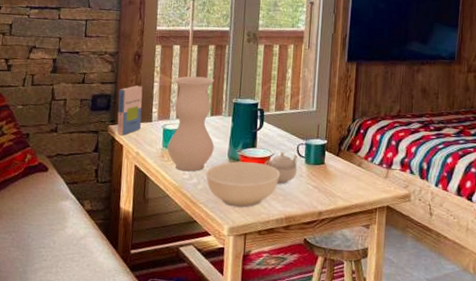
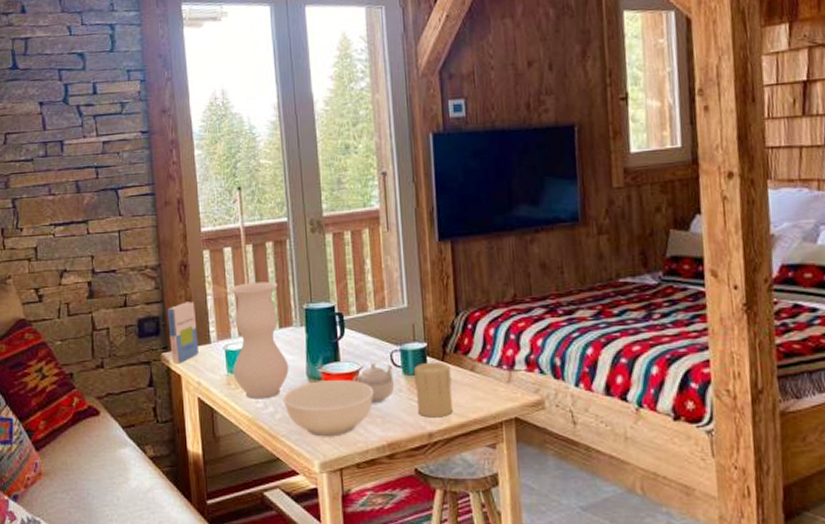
candle: none [312,155,343,200] -> present [414,361,452,418]

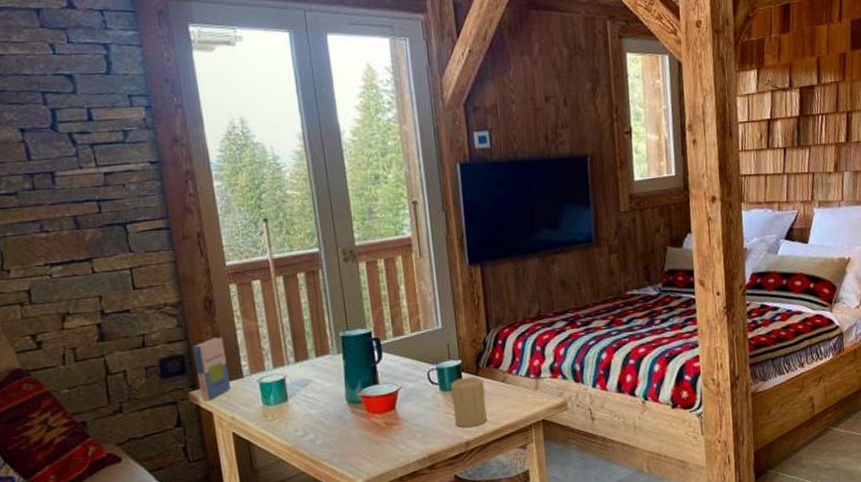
vase: present [229,281,289,399] -> none [260,312,328,429]
bowl: present [282,380,374,436] -> none [322,400,413,456]
teapot: present [353,362,395,403] -> none [392,382,433,420]

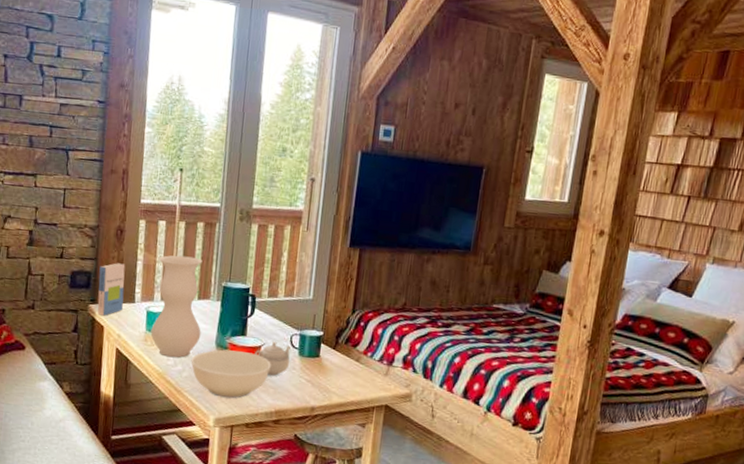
vase: none [260,312,328,429] -> present [150,255,203,358]
bowl: none [322,400,413,456] -> present [191,349,271,398]
teapot: none [392,382,433,420] -> present [255,341,291,376]
candle: present [450,376,487,428] -> none [305,348,340,396]

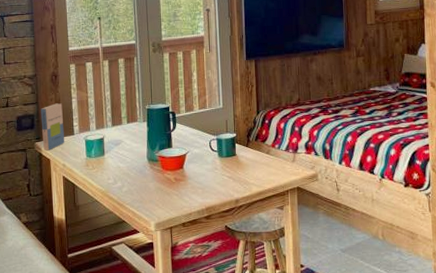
vase: present [150,255,203,358] -> none [89,88,134,177]
bowl: present [191,349,271,398] -> none [128,161,197,203]
teapot: present [255,341,291,376] -> none [181,148,212,178]

